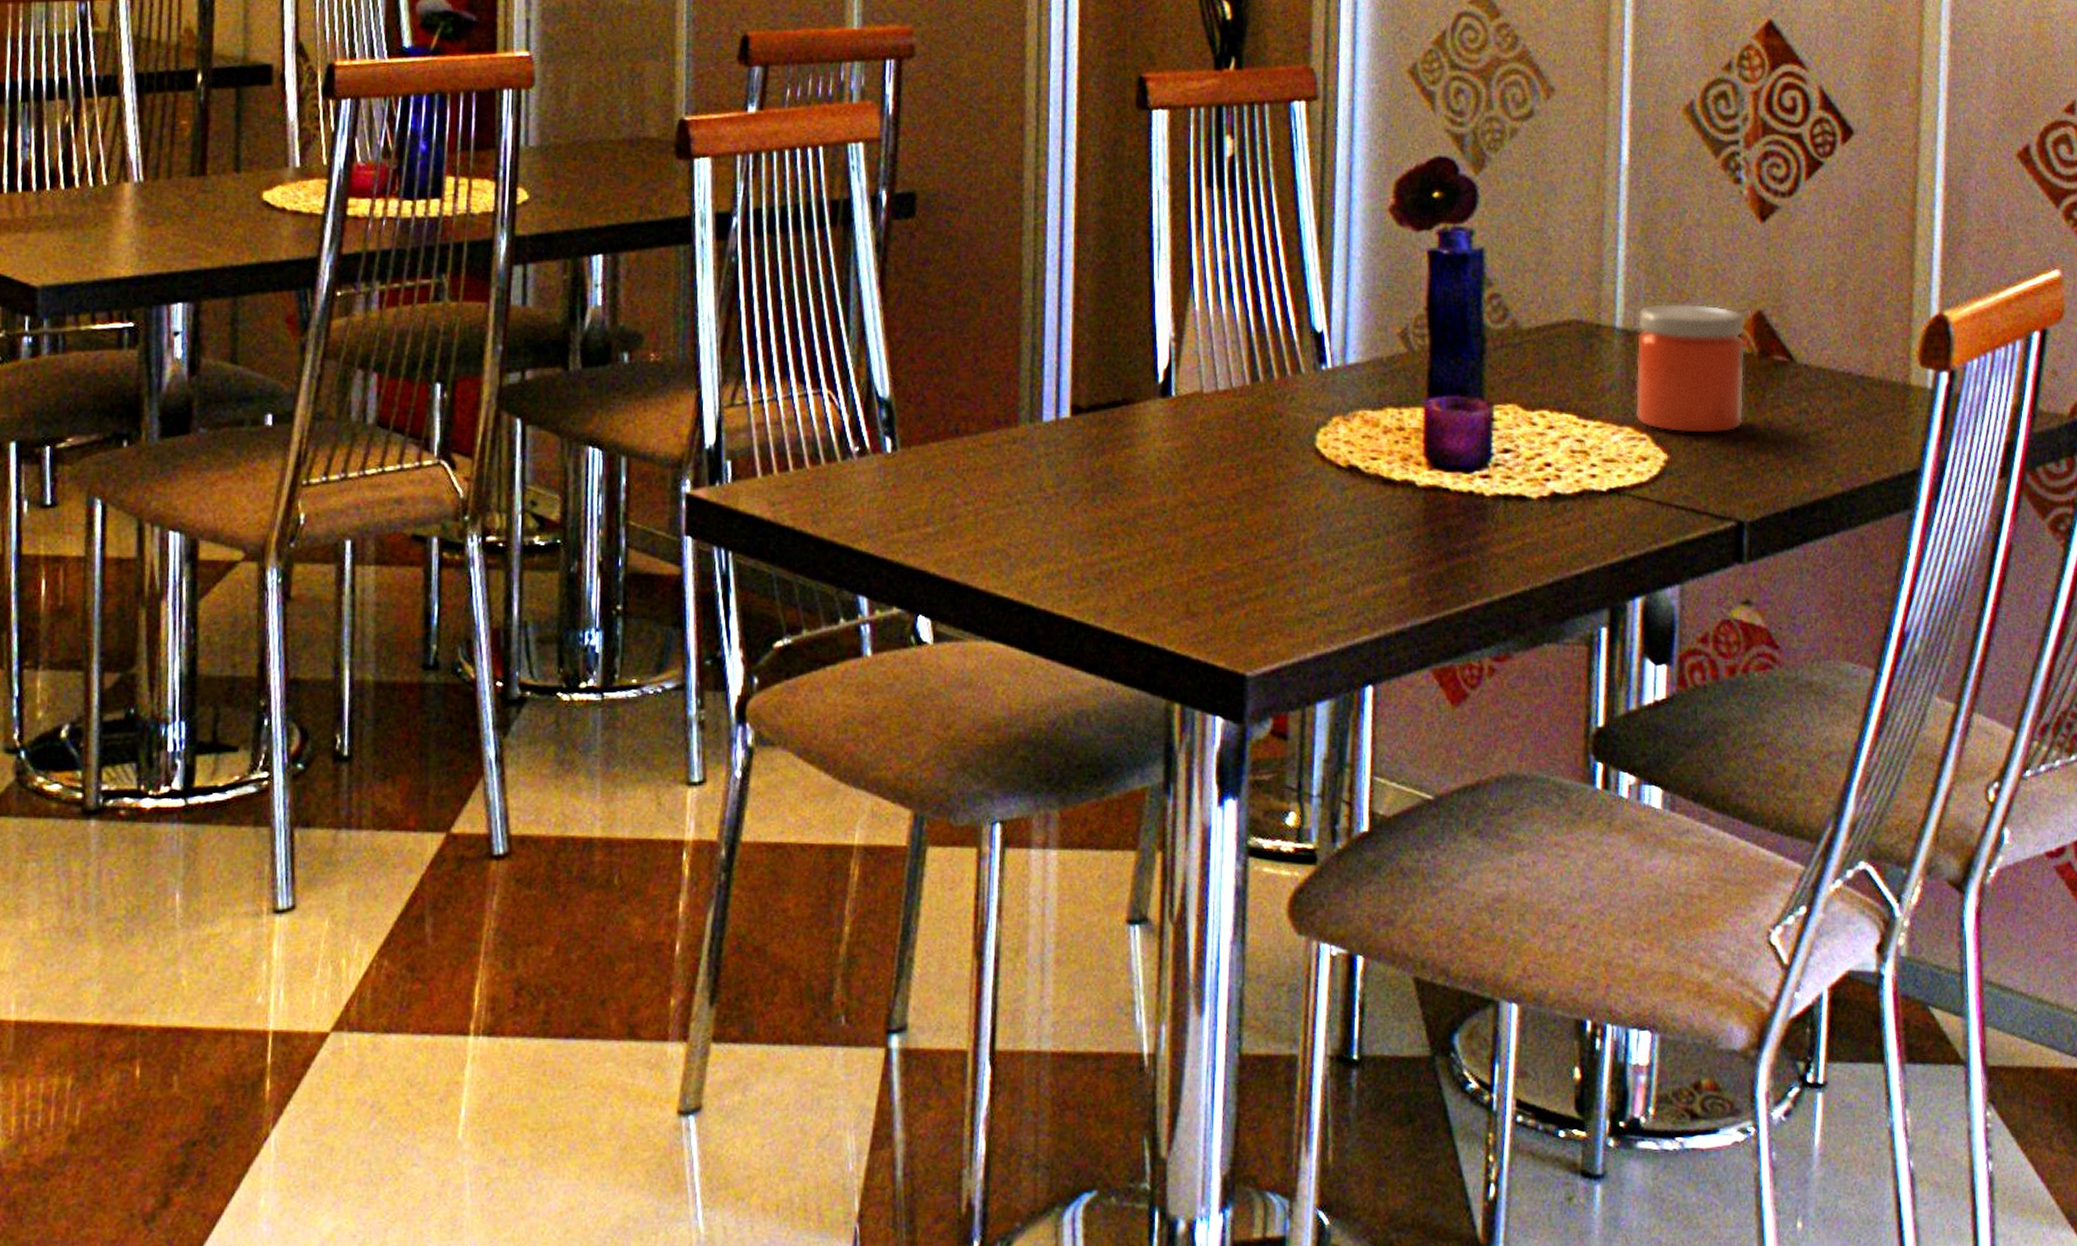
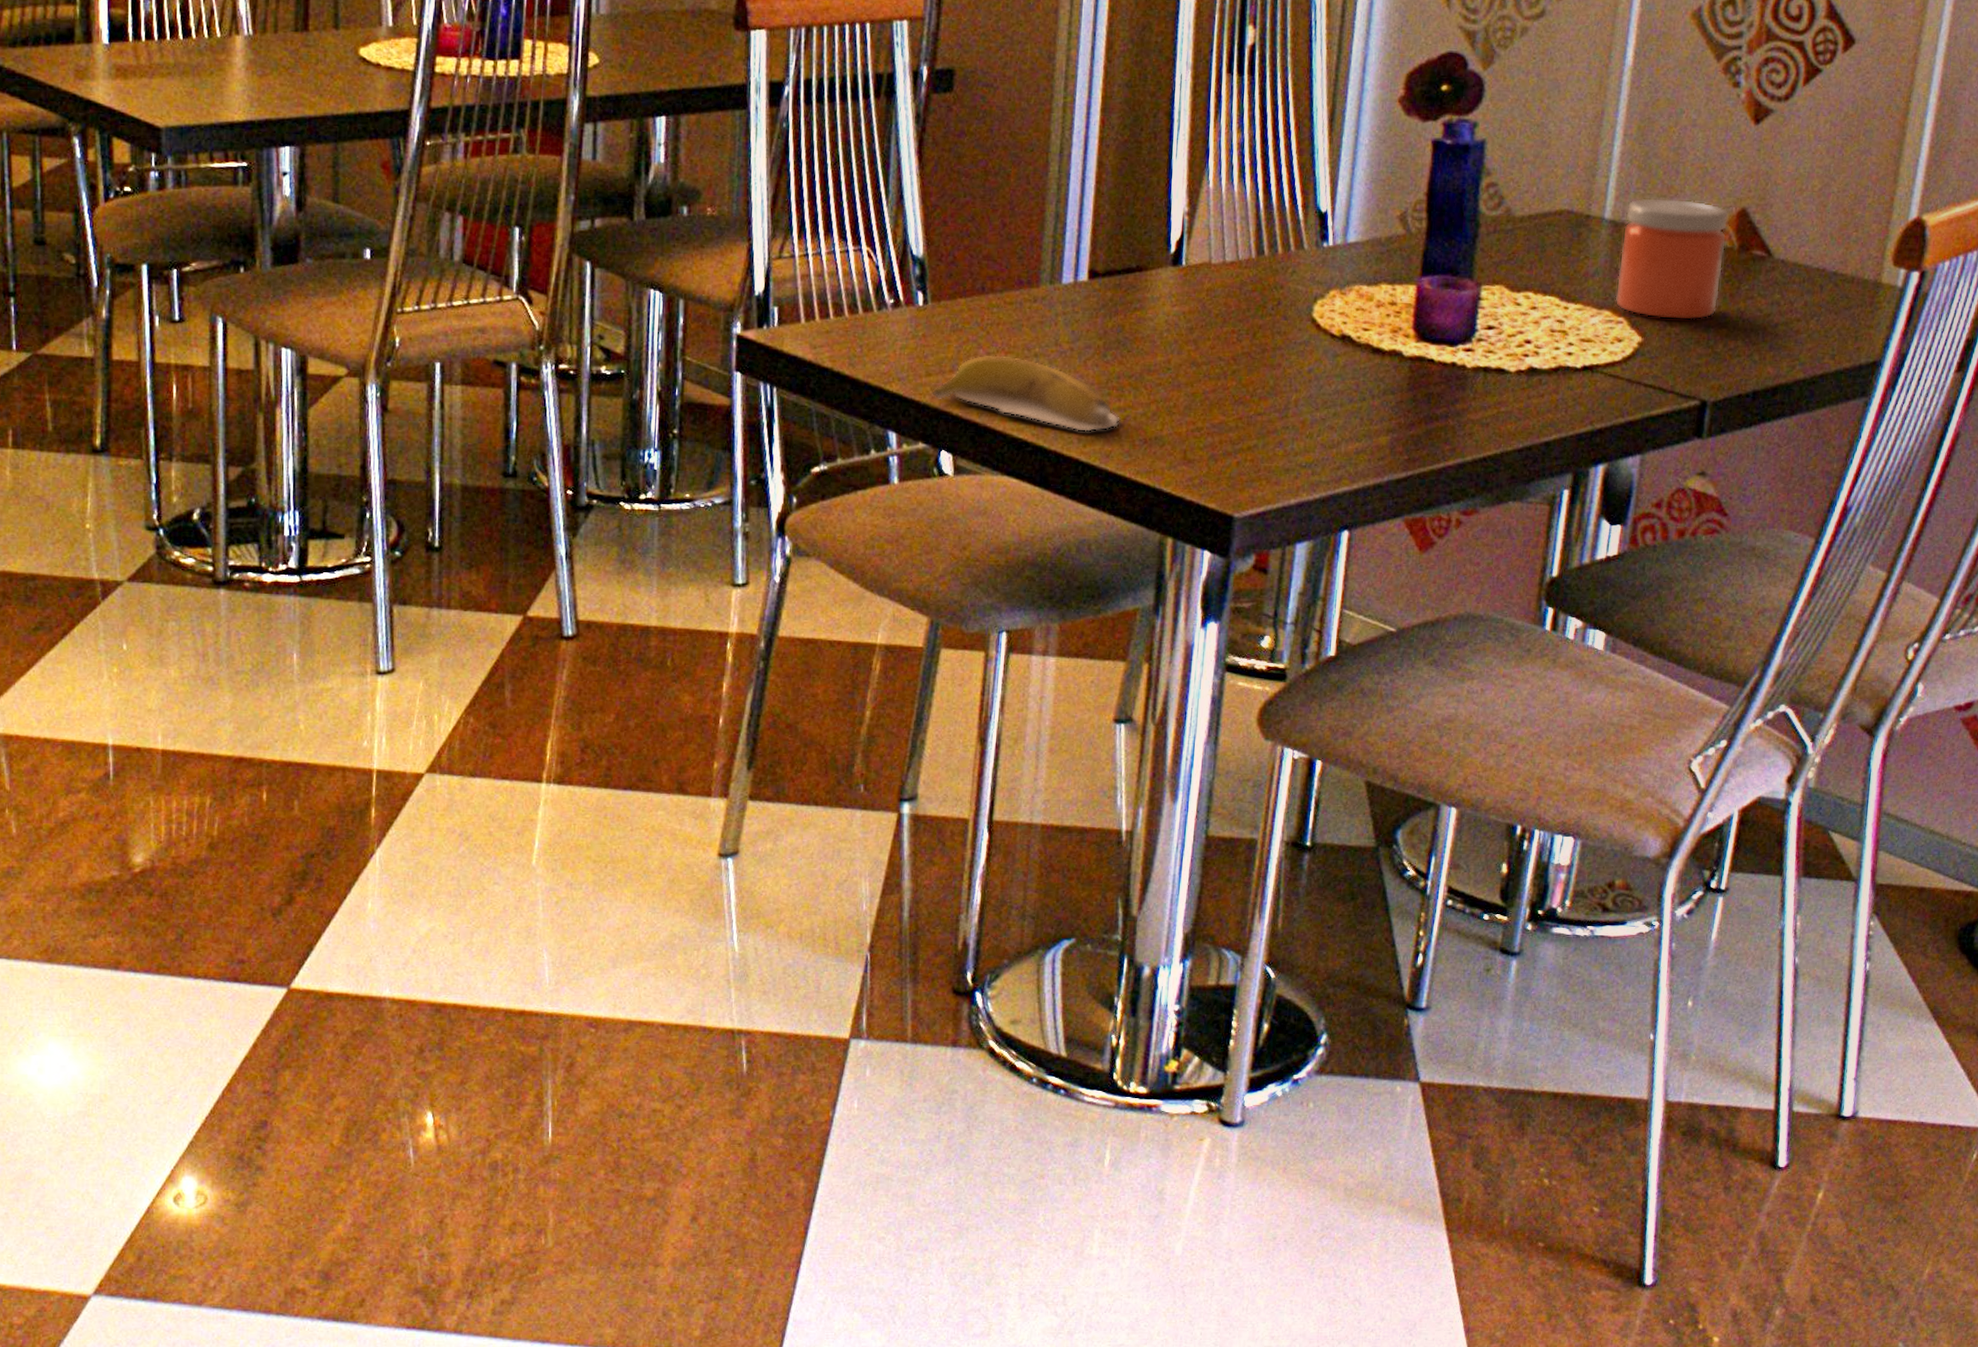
banana: none [905,504,1115,586] -> present [932,355,1120,432]

